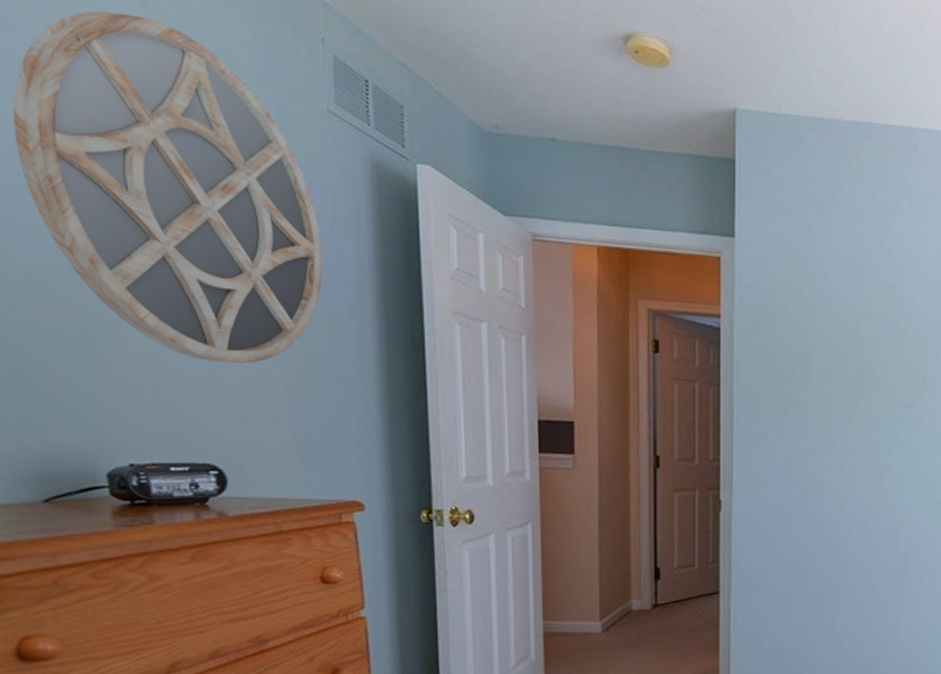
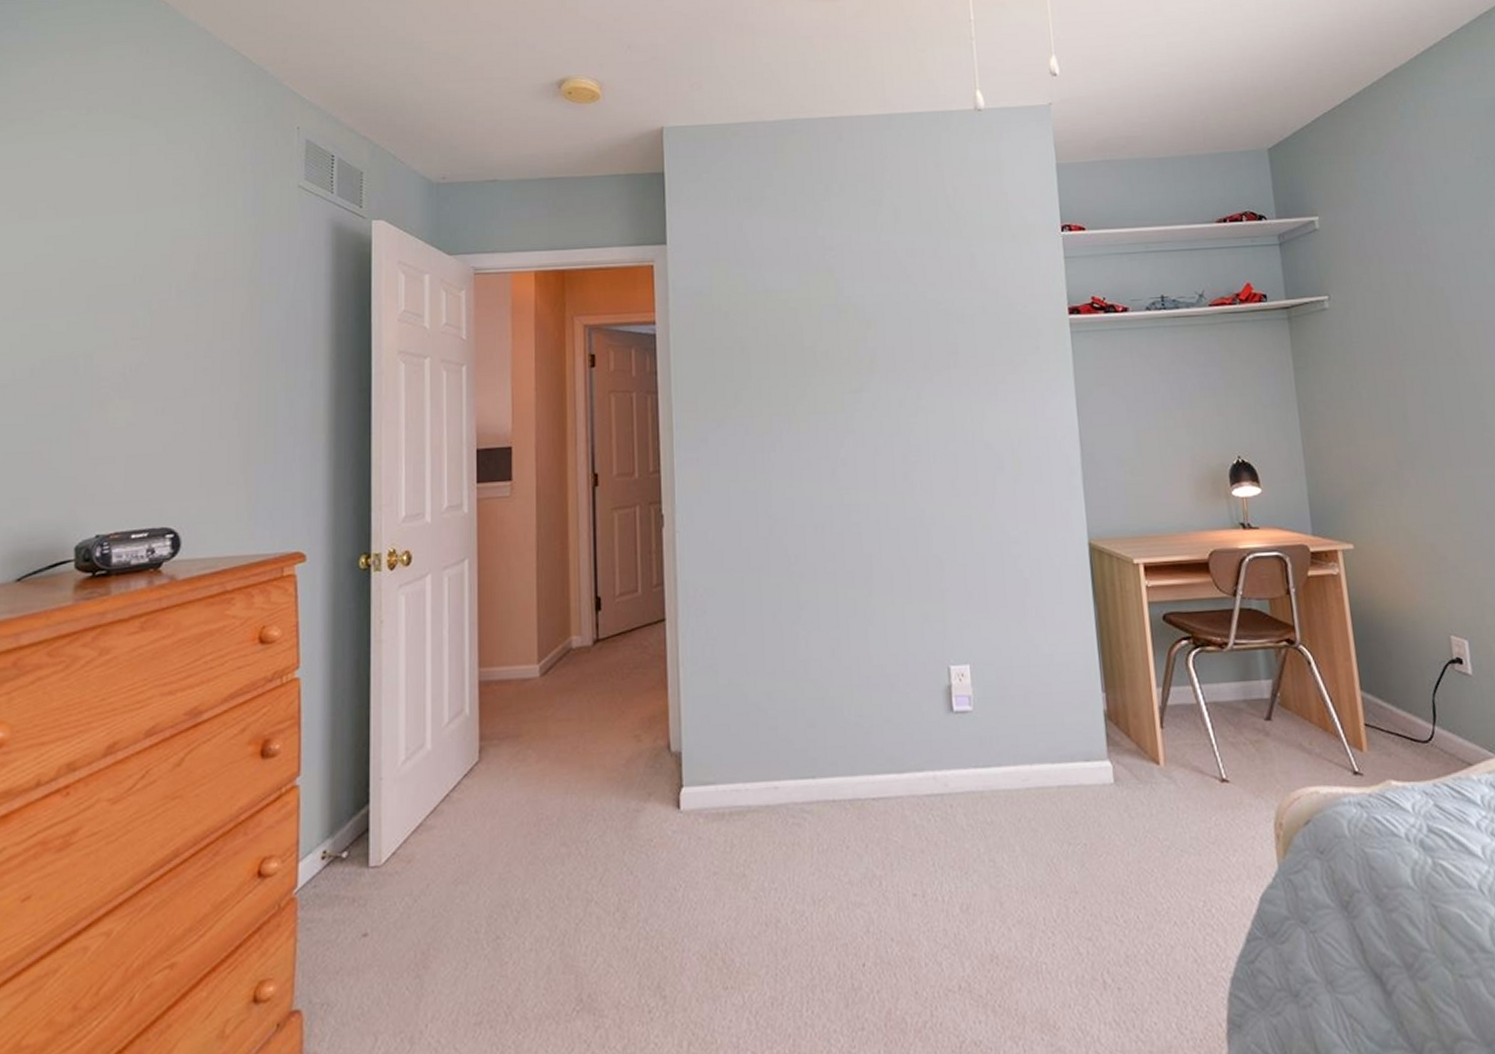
home mirror: present [12,10,323,364] -> none [40,133,284,427]

